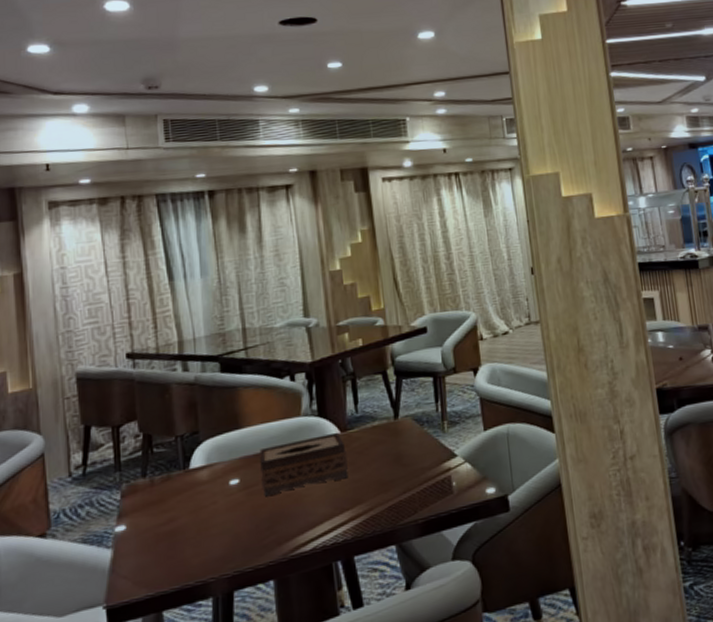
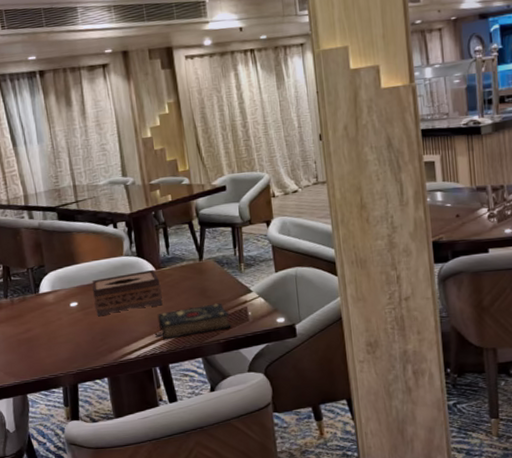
book: none [337,472,432,523] -> present [154,303,231,339]

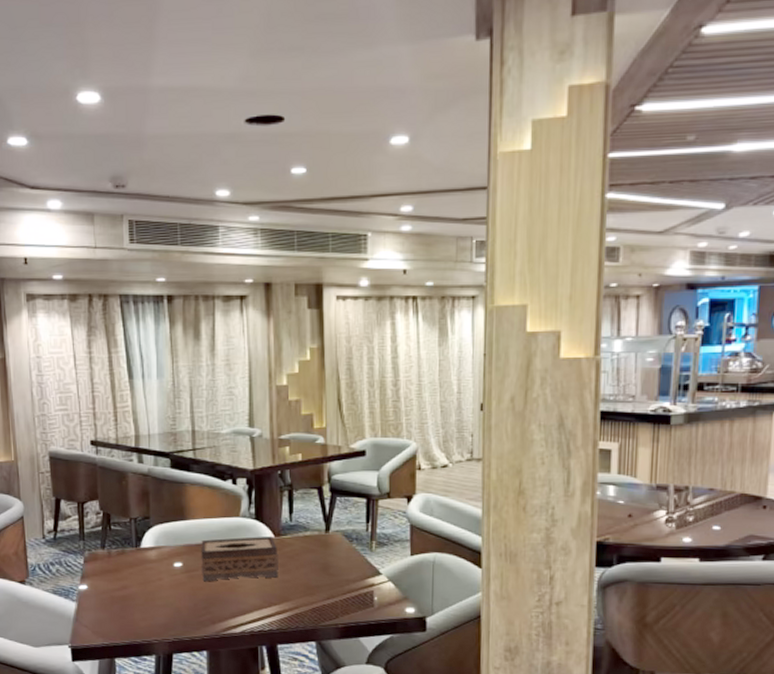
book: present [154,303,231,339] -> none [265,582,353,616]

